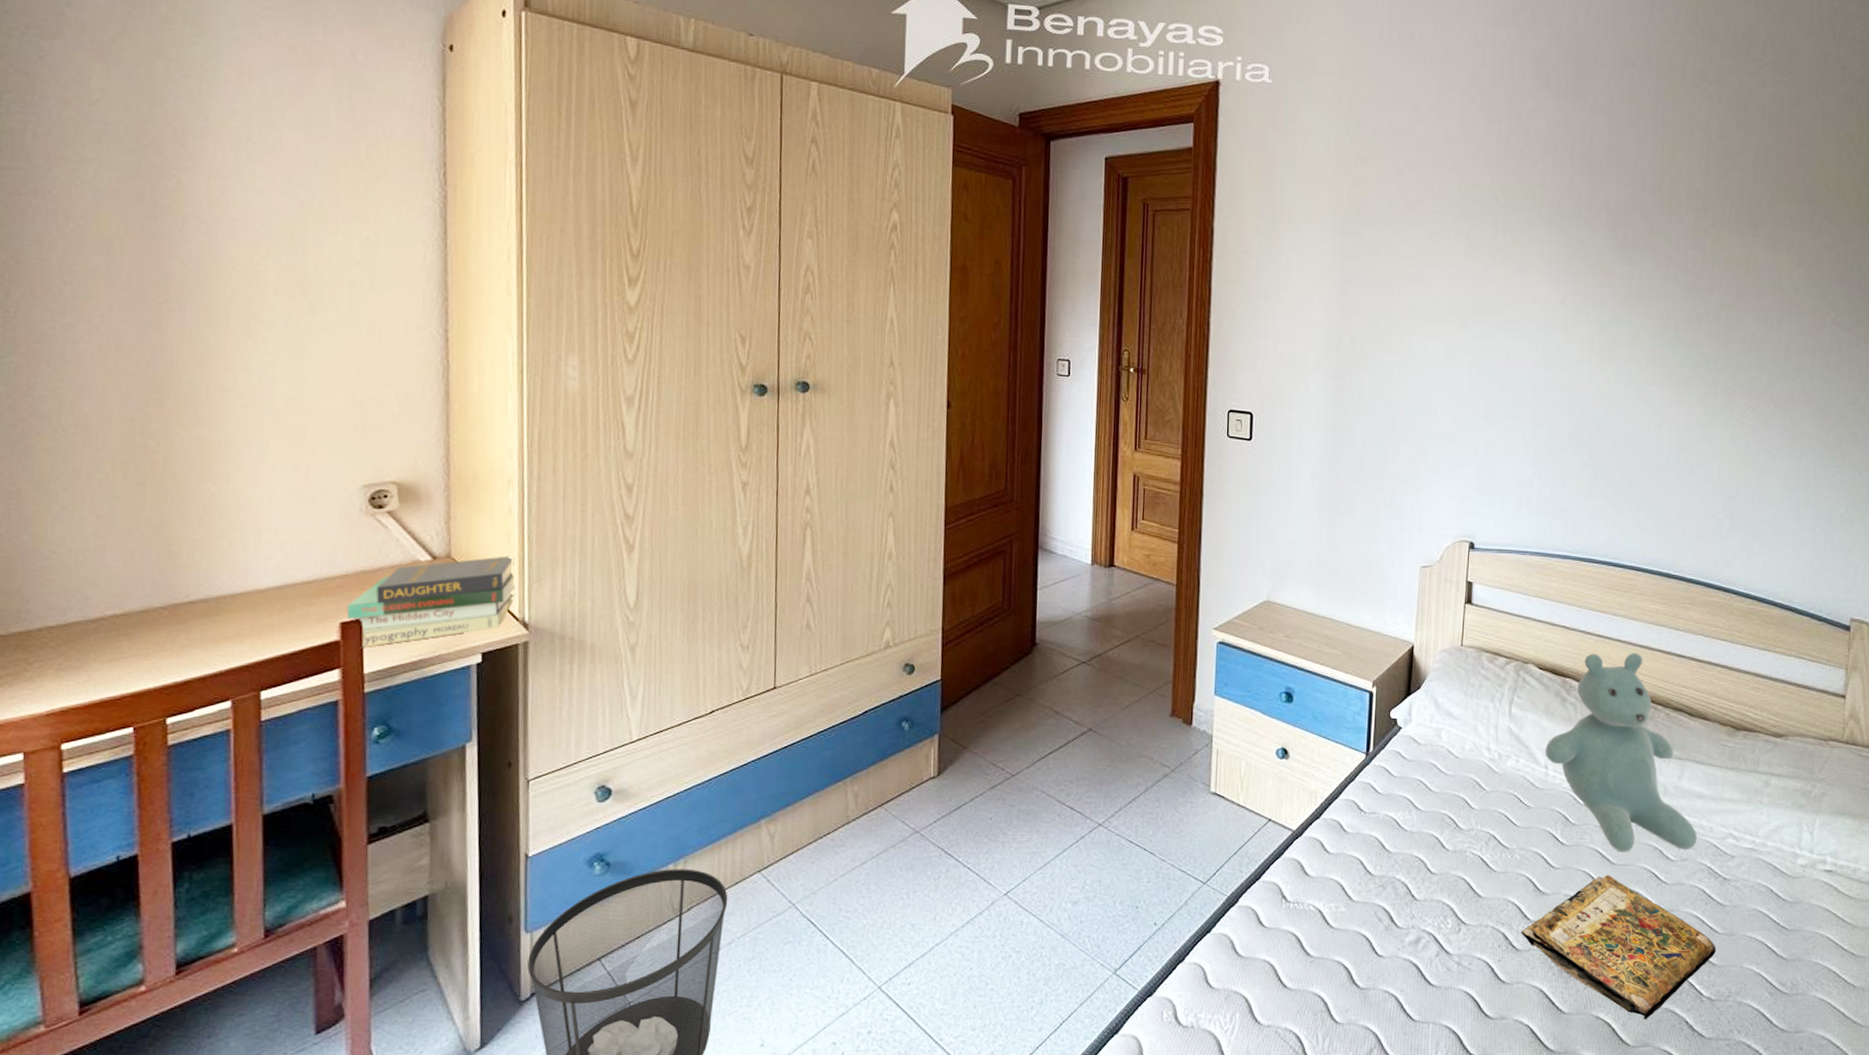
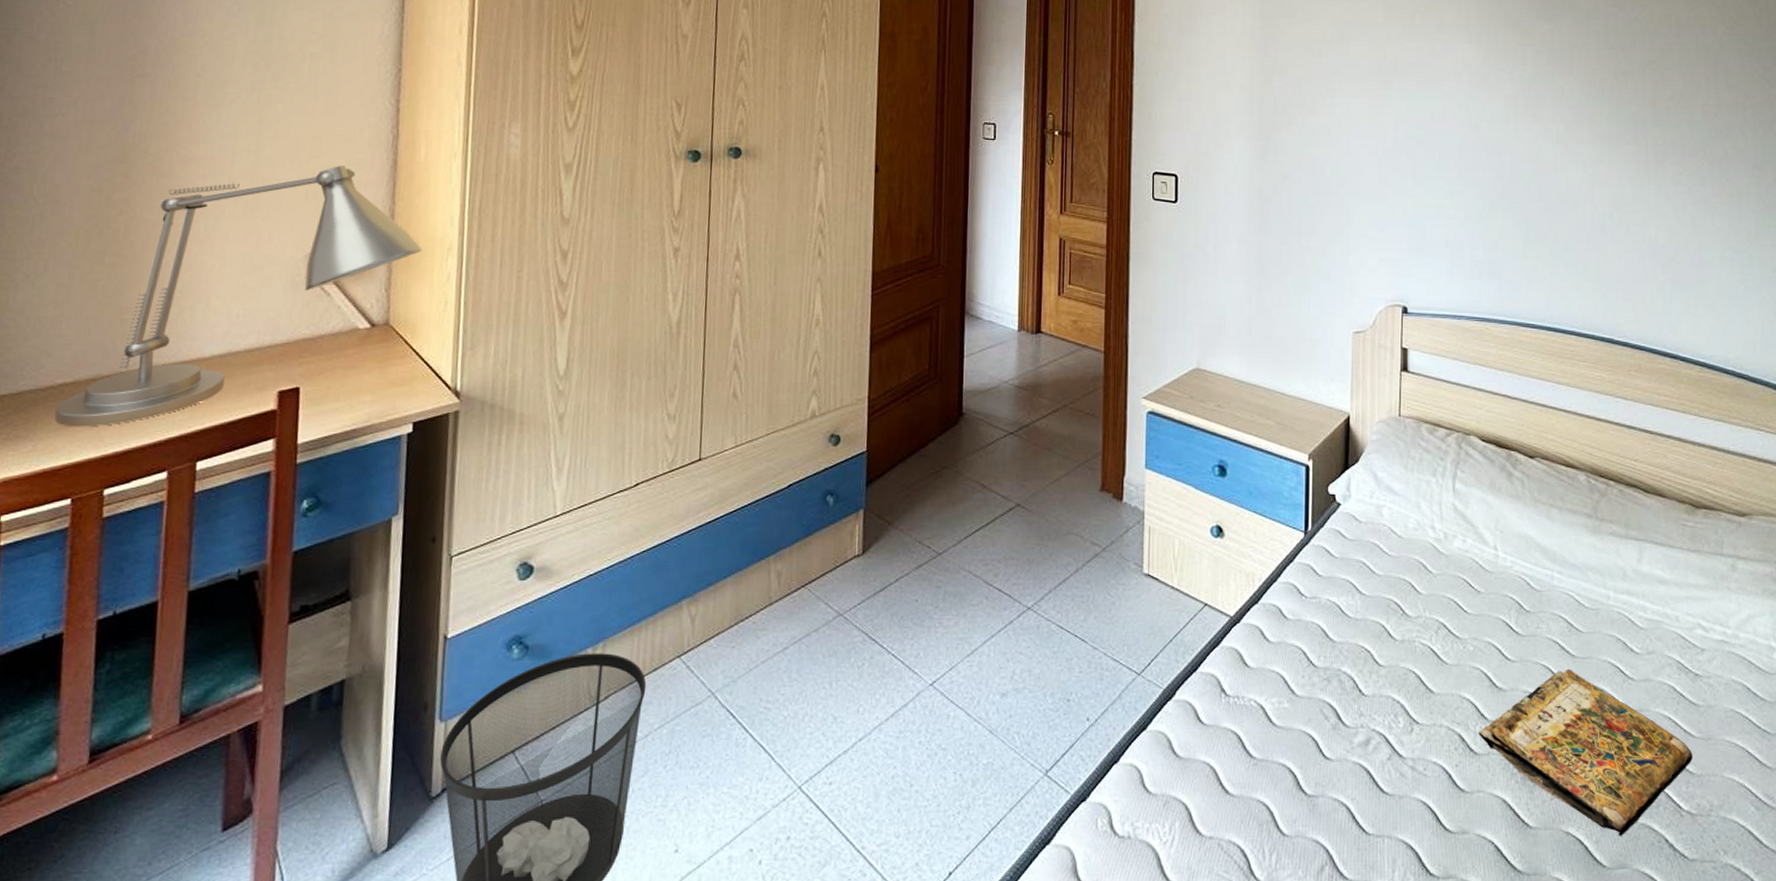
desk lamp: none [107,396,482,658] -> present [54,164,423,427]
books: present [346,556,516,649] -> none [285,323,450,418]
stuffed bear: present [1545,653,1698,853] -> none [1493,423,1663,644]

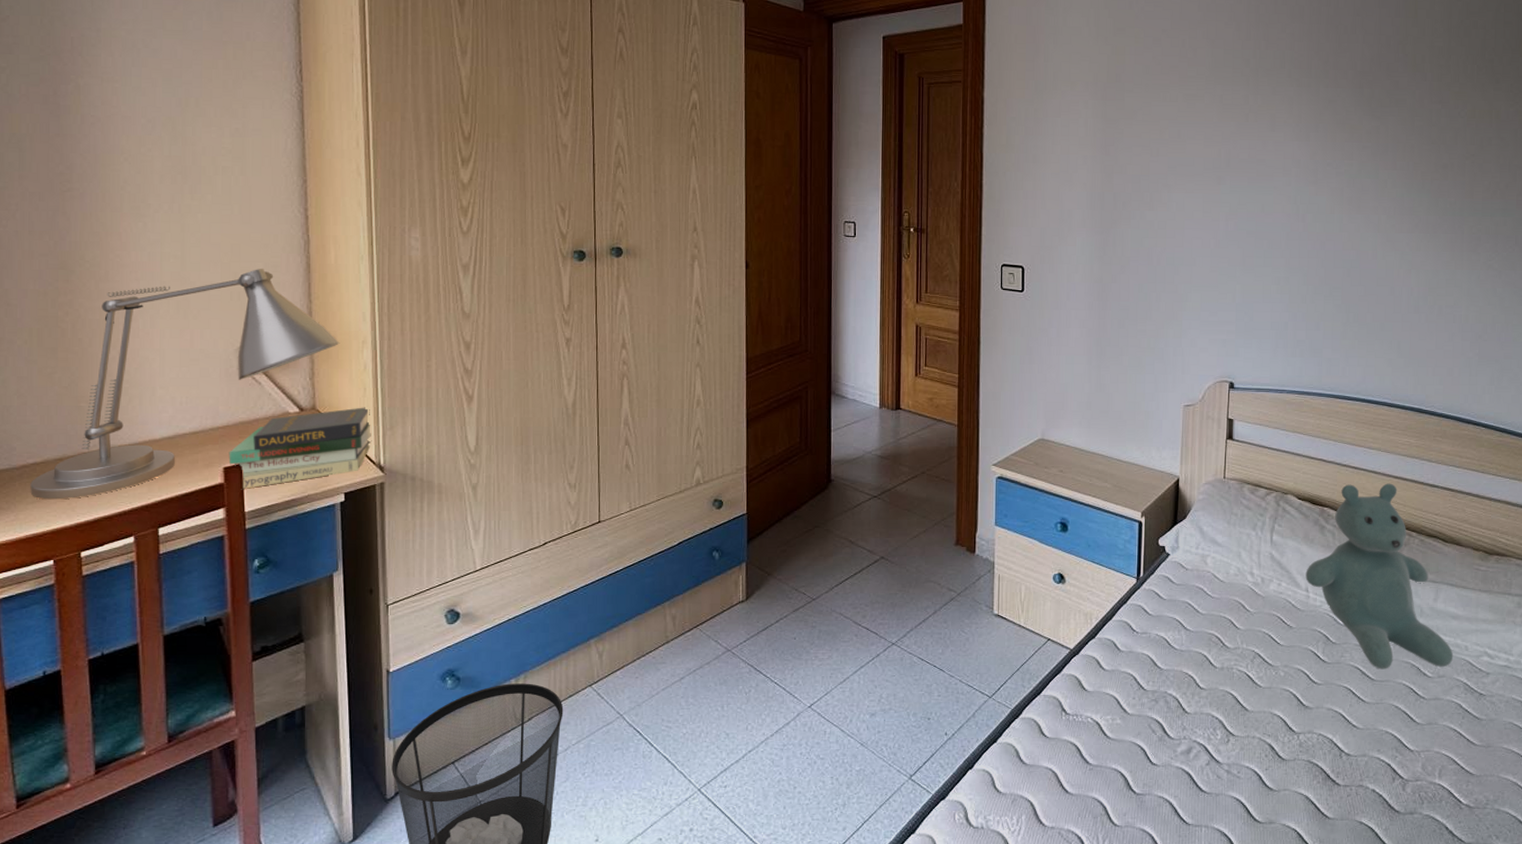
books: none [285,323,450,418] -> present [229,407,372,490]
book: present [1478,668,1693,836] -> none [1286,690,1473,825]
stuffed bear: none [1493,423,1663,644] -> present [1305,483,1454,670]

